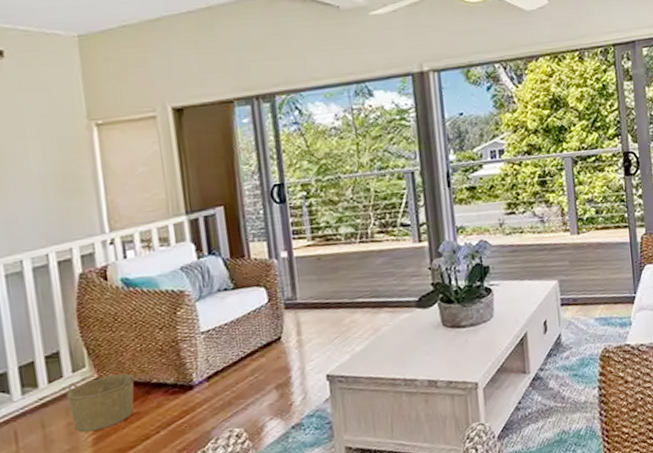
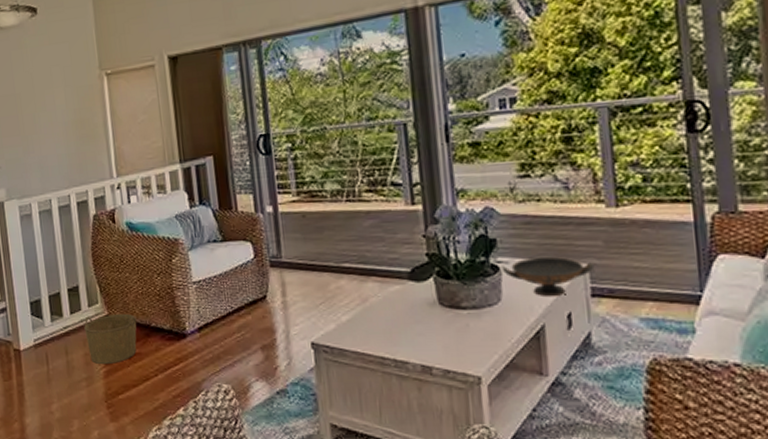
decorative bowl: none [494,276,563,310] -> present [503,256,595,297]

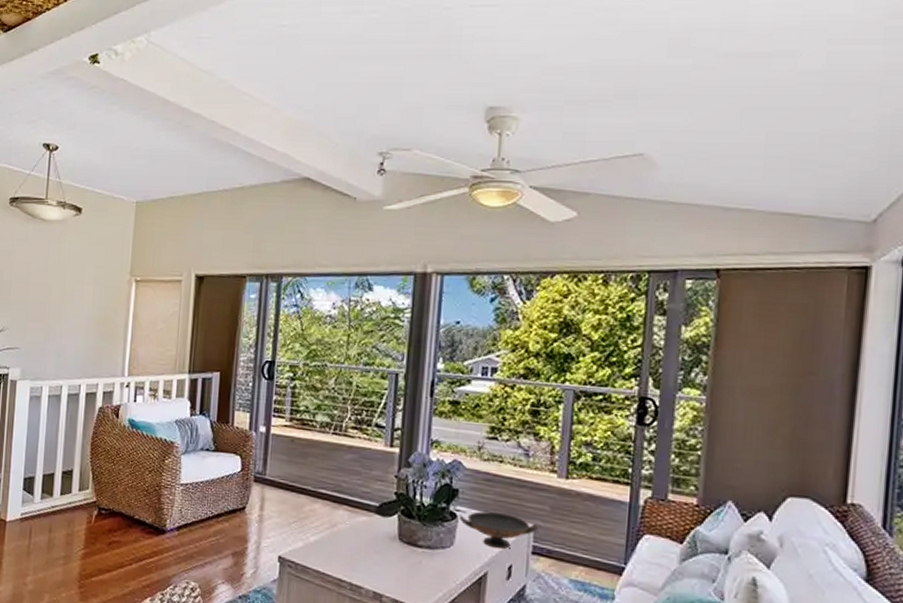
basket: present [84,313,137,365] -> none [71,500,122,548]

